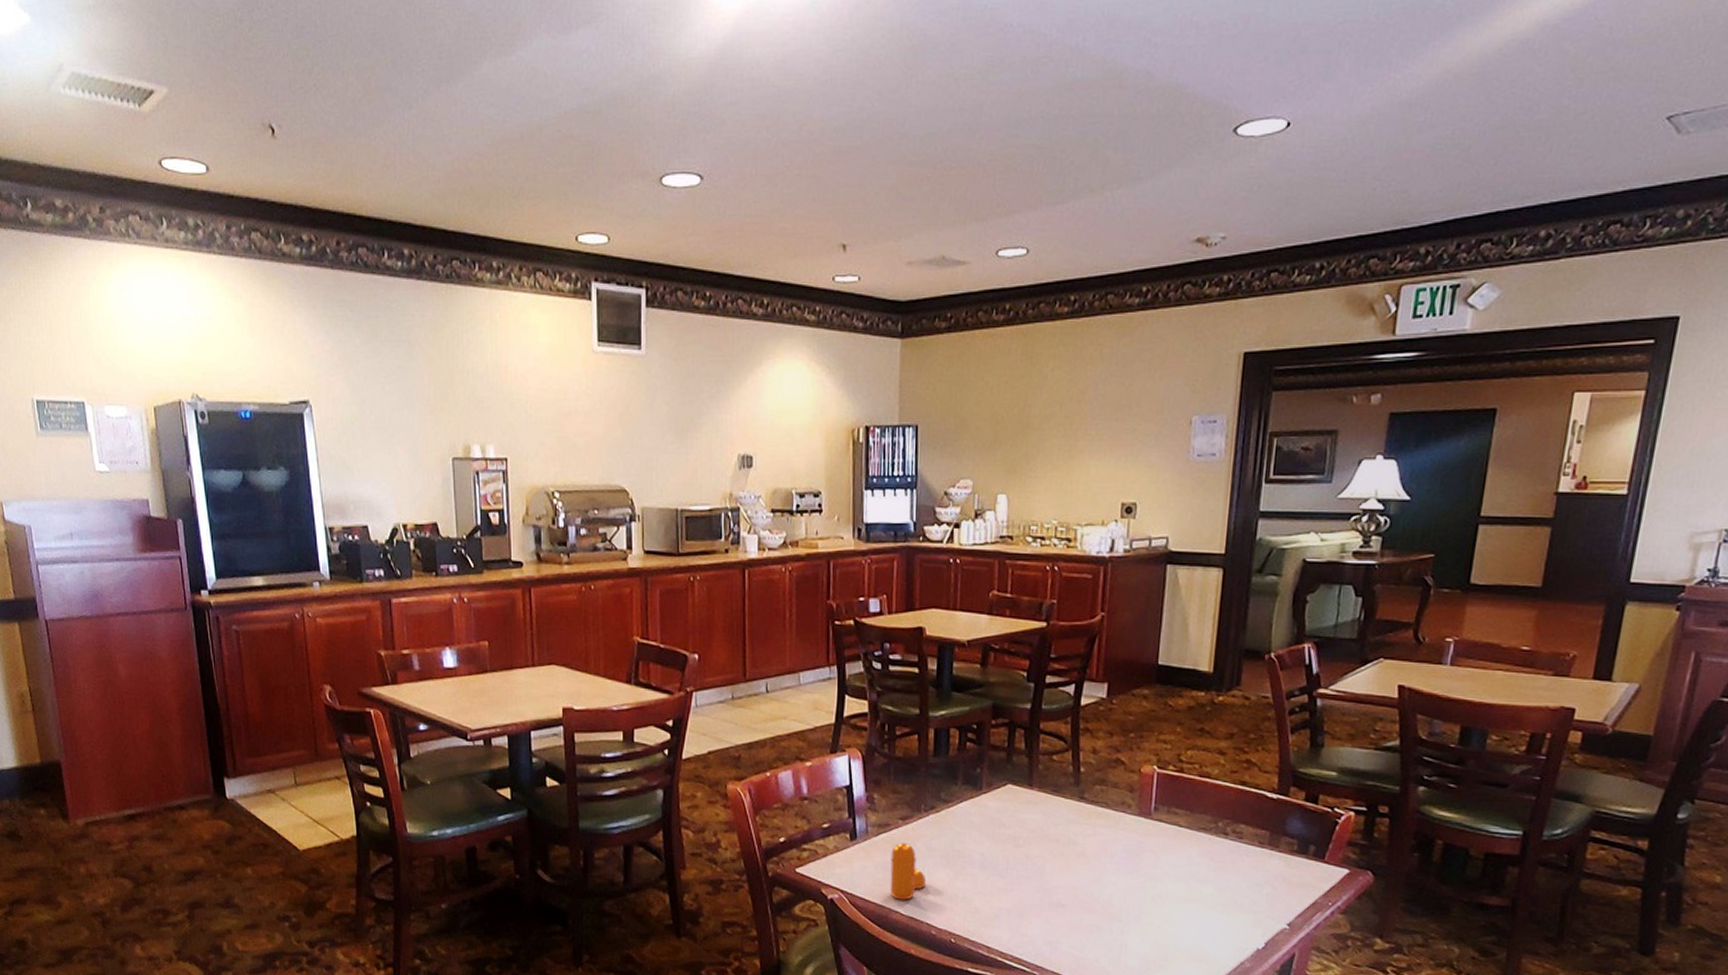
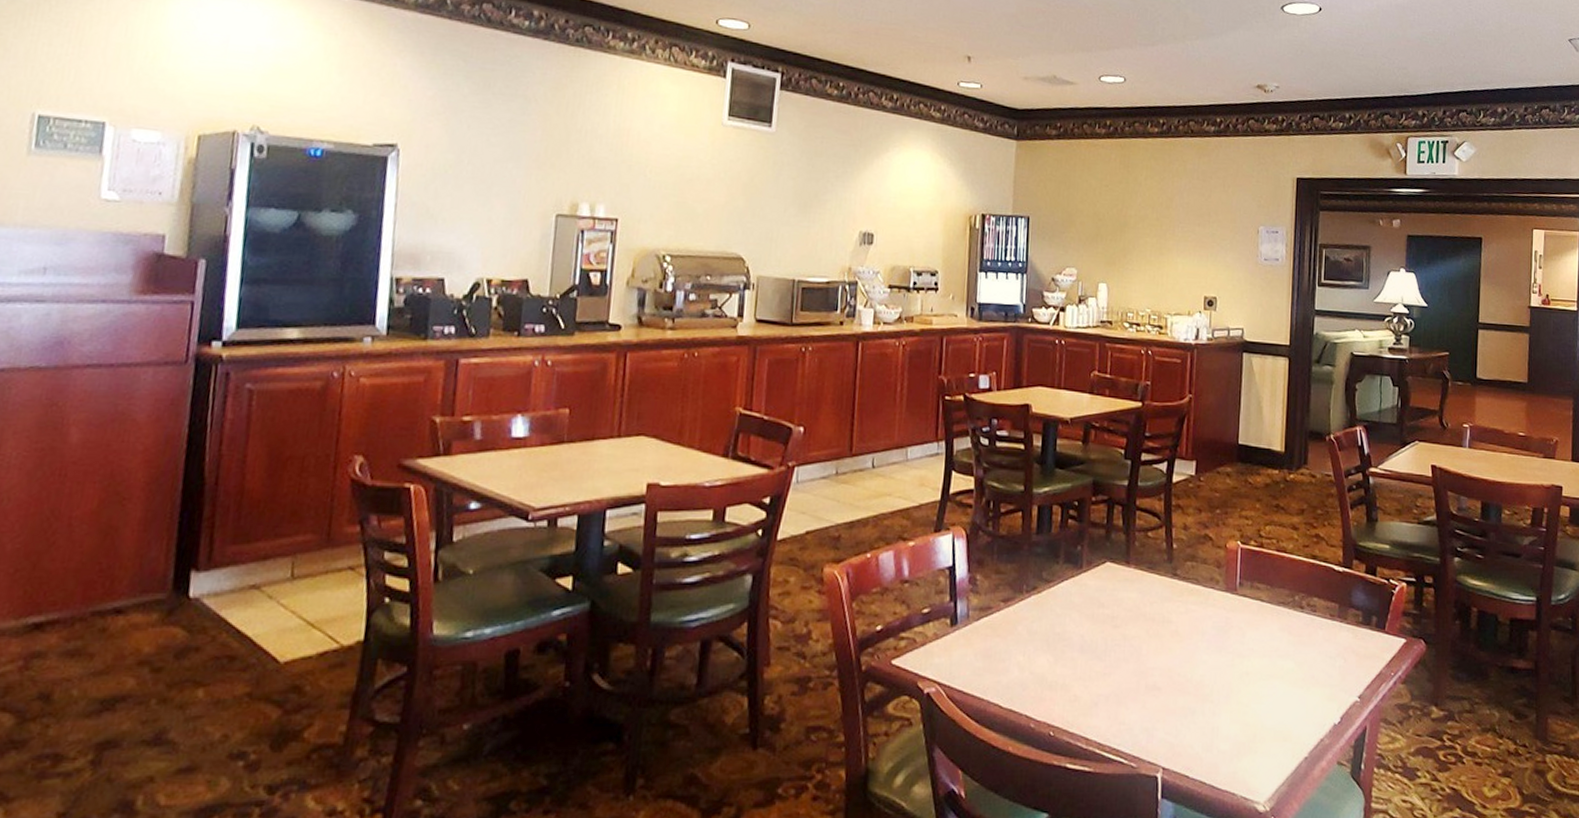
pepper shaker: present [890,842,927,900] -> none [989,626,1027,691]

